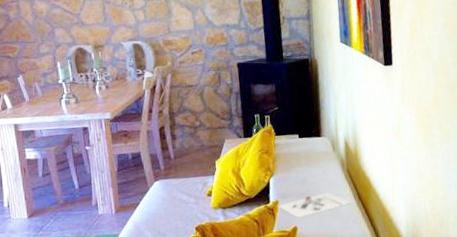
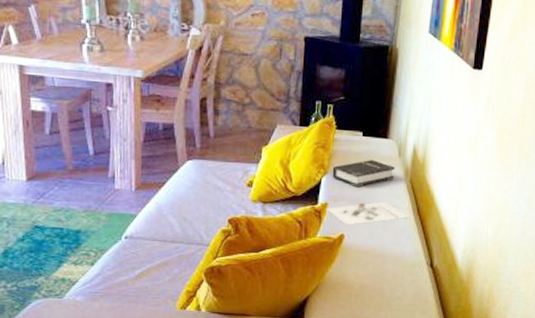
hardback book: none [277,156,333,184] -> present [332,159,395,188]

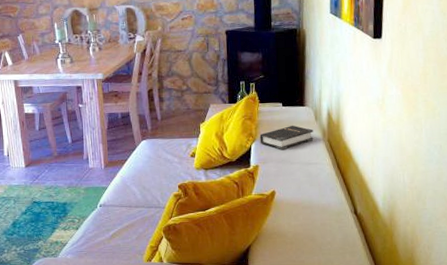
architectural model: present [325,201,410,226] -> none [257,160,331,183]

